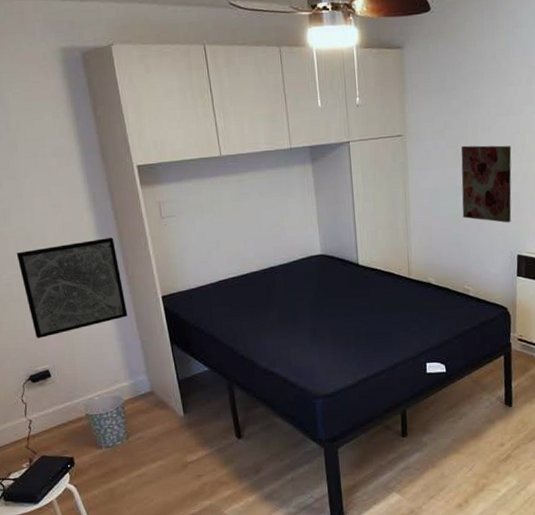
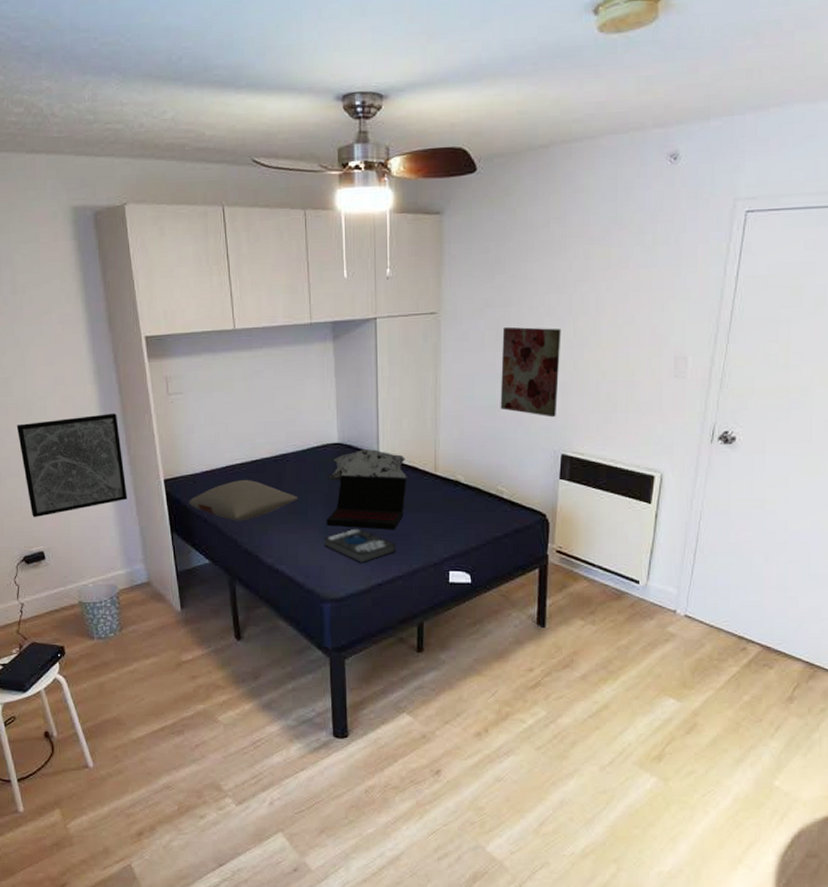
pillow: none [185,292,288,330] -> present [188,480,299,521]
decorative pillow: none [312,258,385,289] -> present [326,449,407,481]
book: none [313,330,378,361] -> present [324,528,395,563]
laptop: none [314,282,385,330] -> present [326,475,407,530]

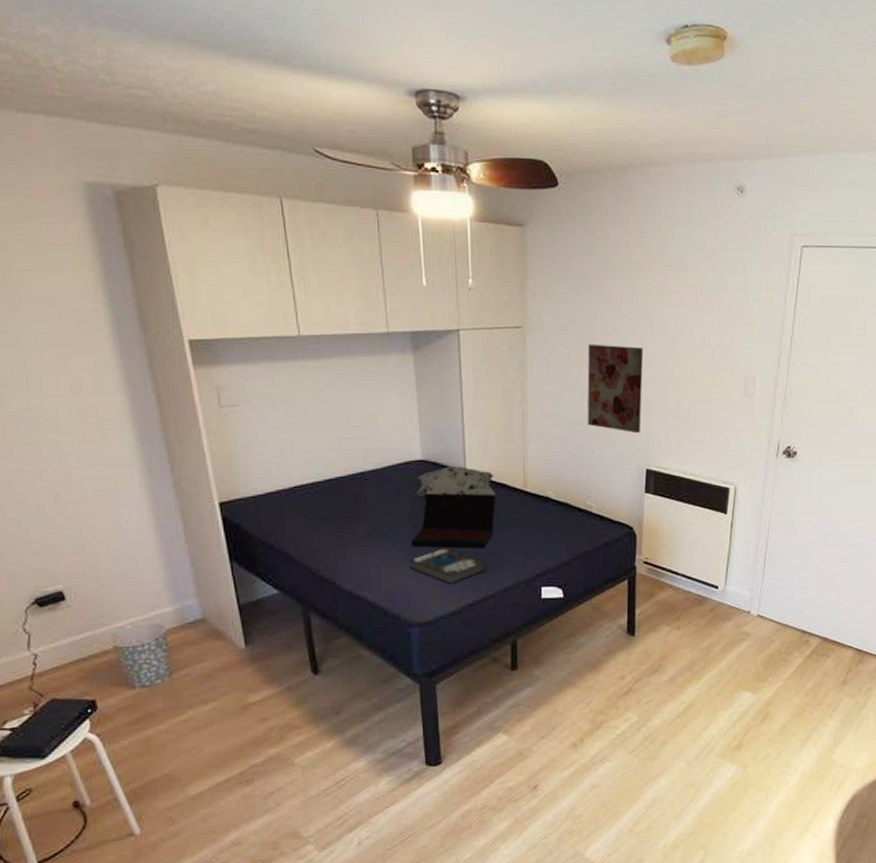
wall art: present [16,414,128,518] -> none [17,428,173,552]
pillow: present [188,480,299,521] -> none [249,501,380,546]

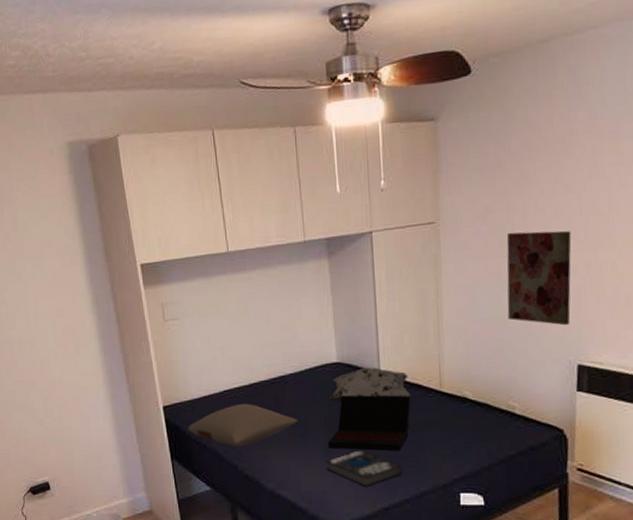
pillow: none [249,501,380,546] -> present [187,404,298,447]

